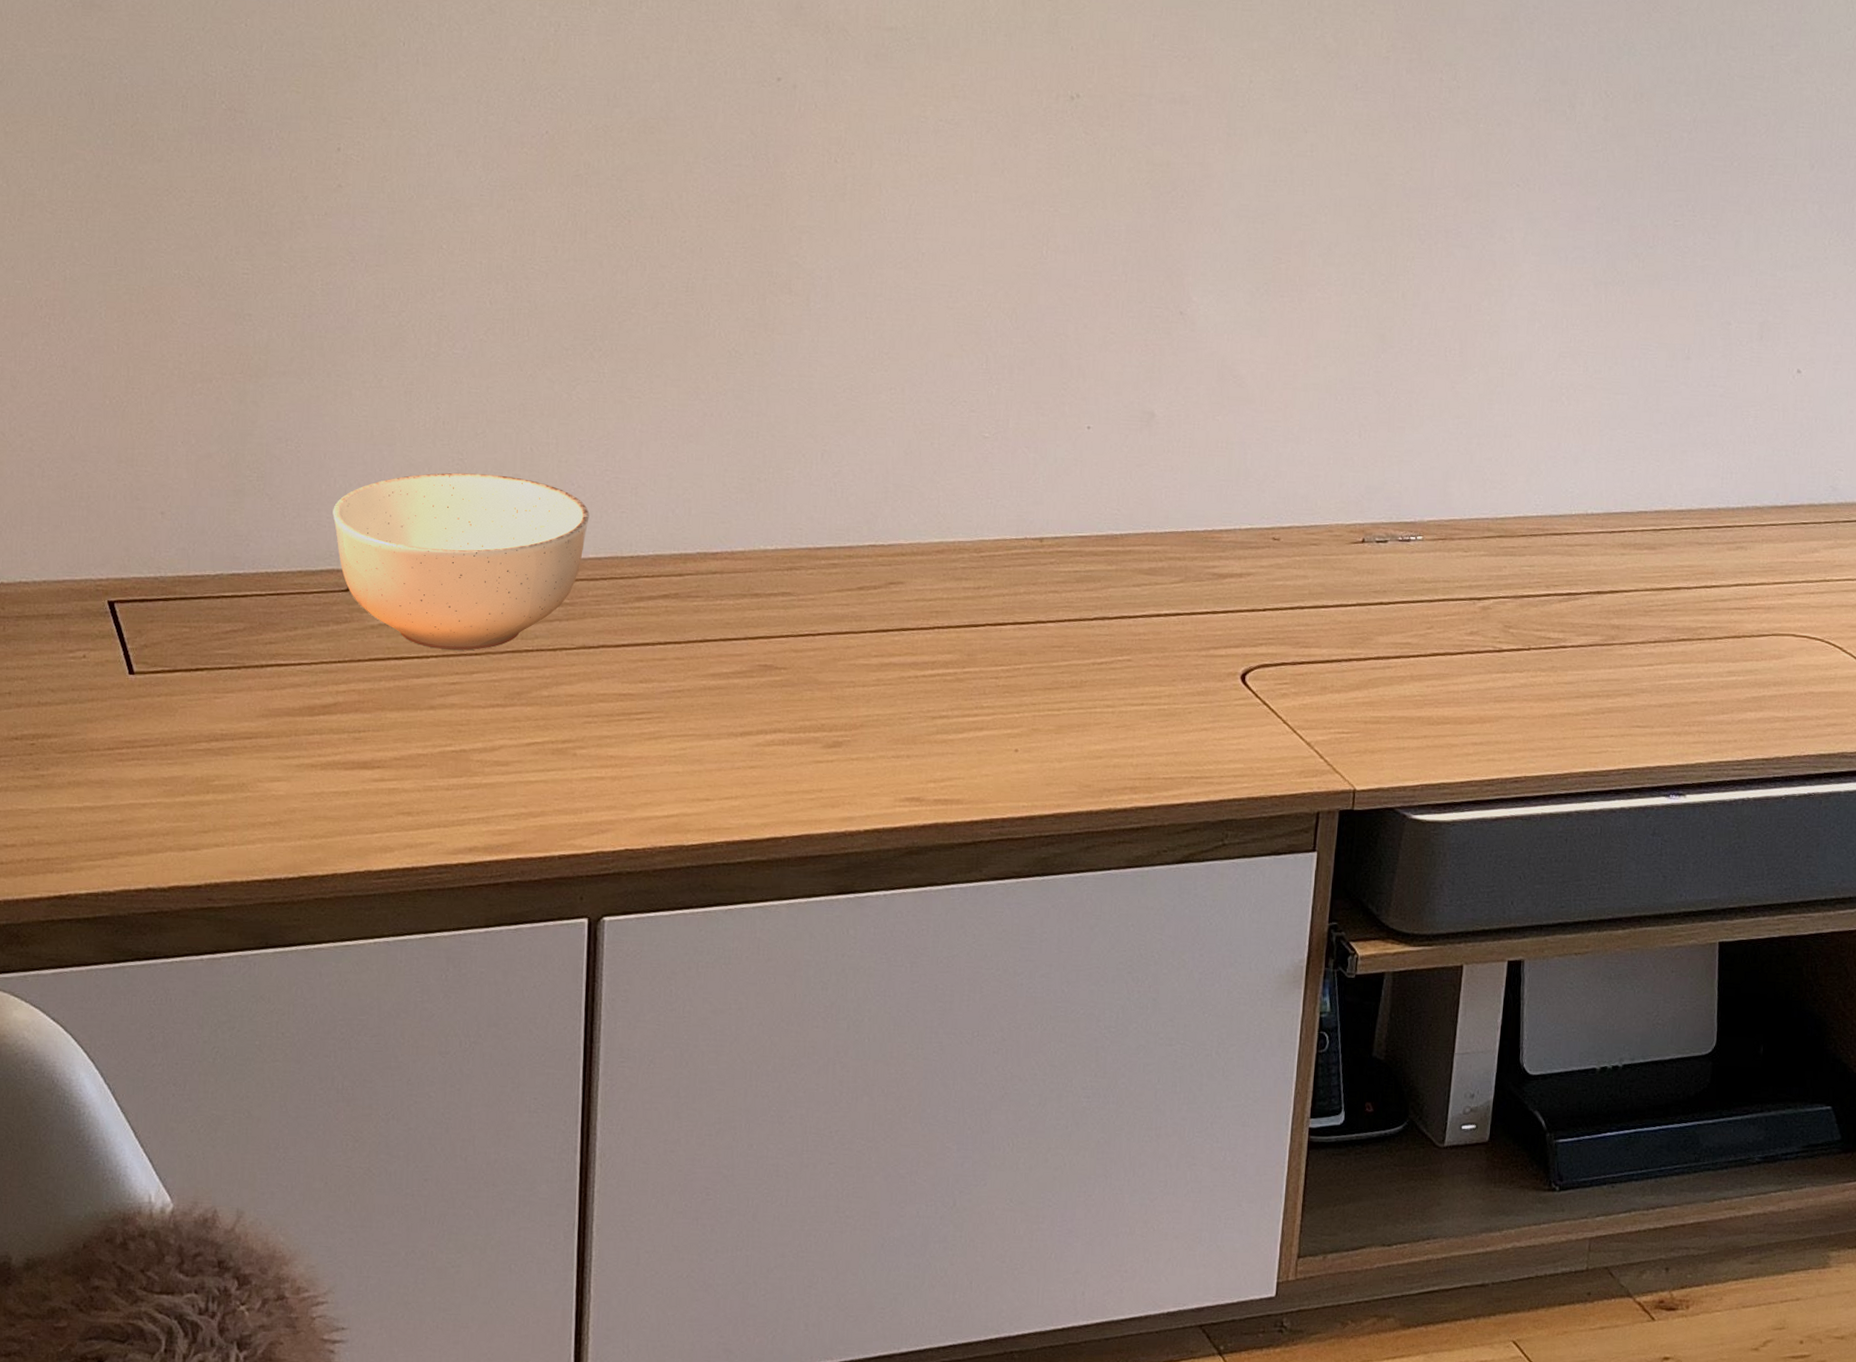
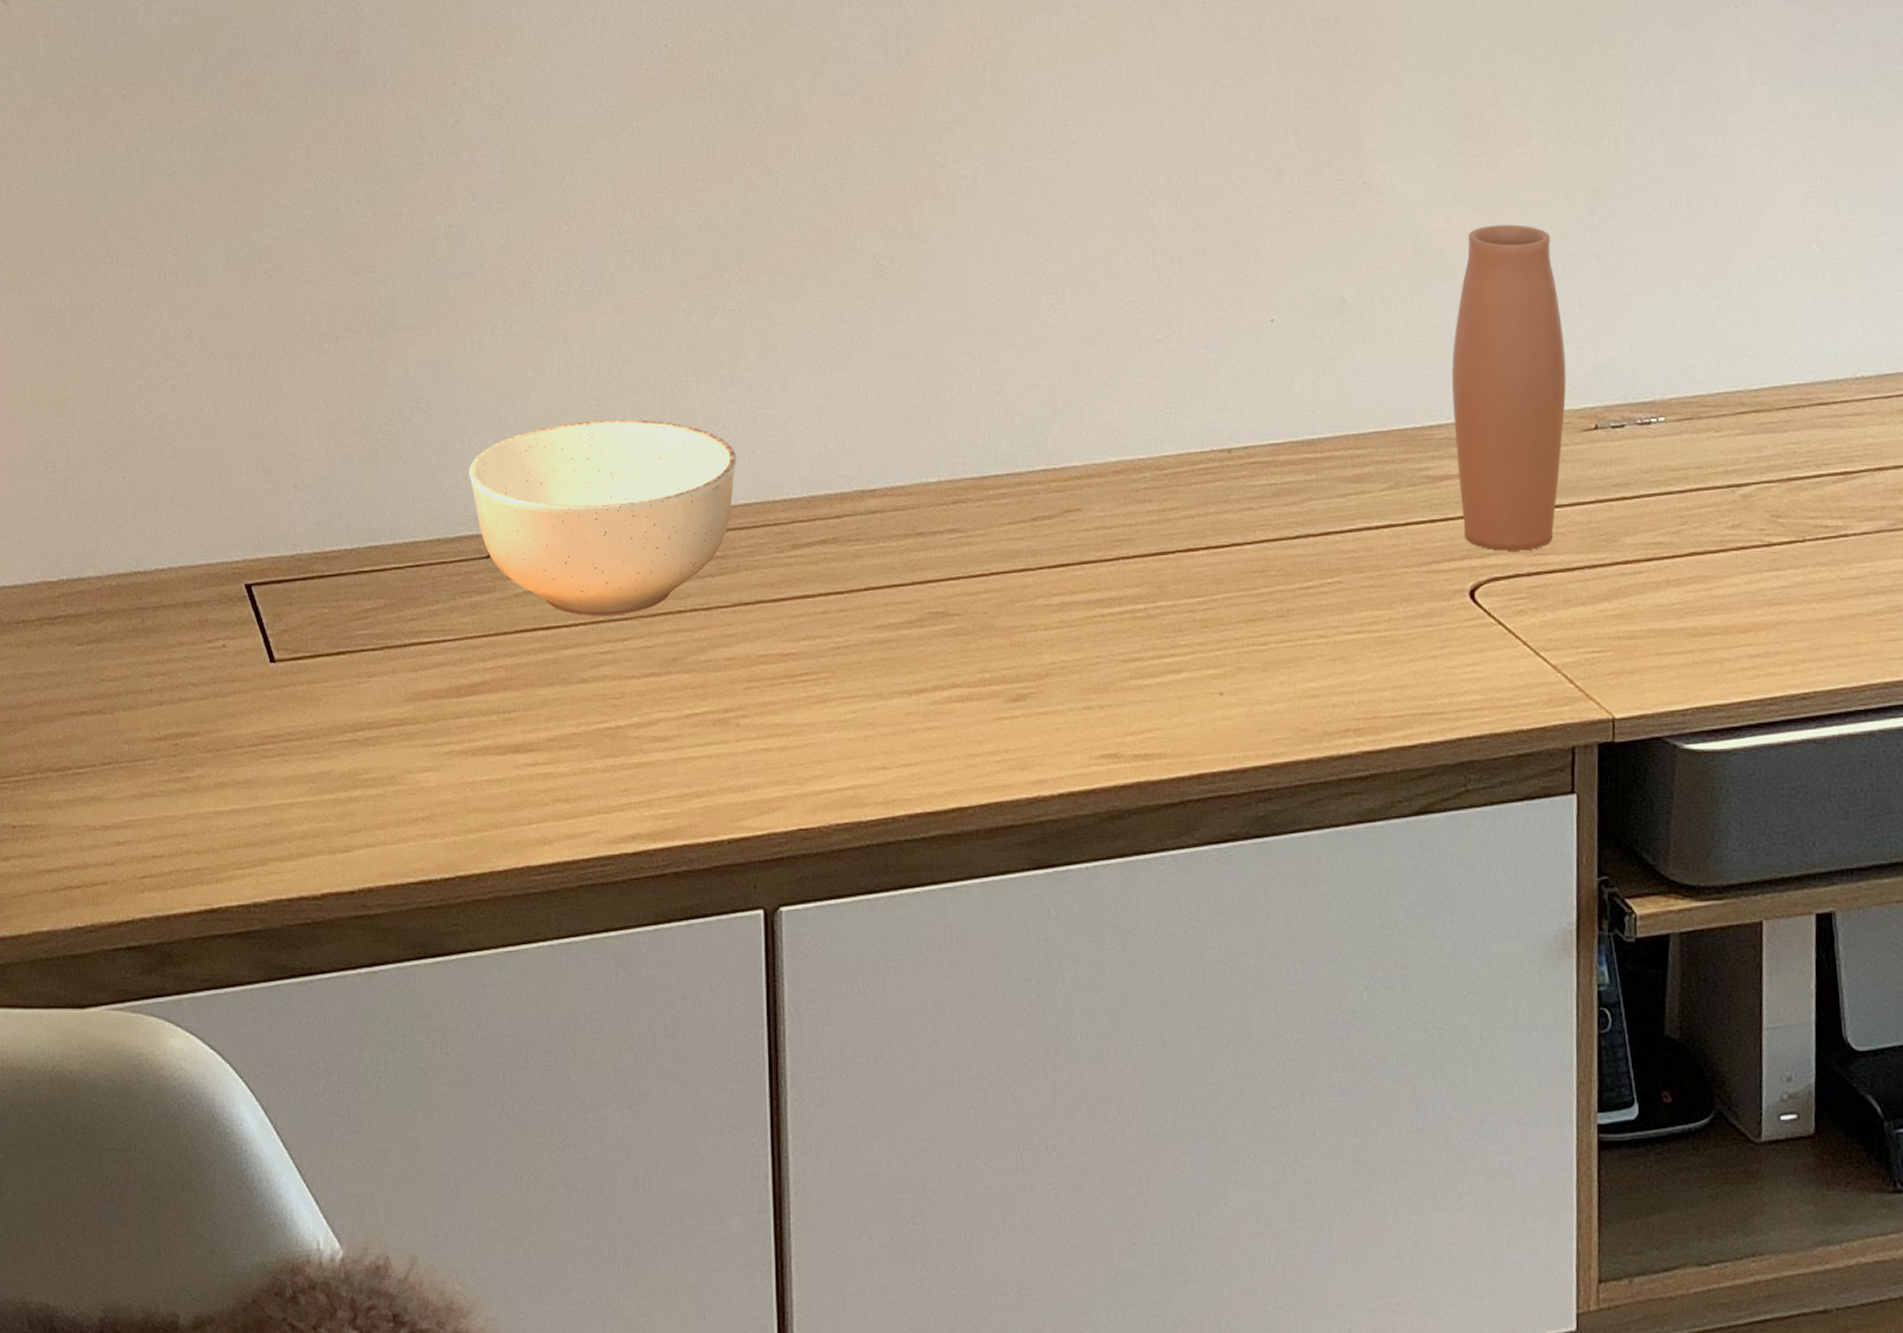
vase: none [1240,359,1343,643] -> present [1452,225,1567,551]

